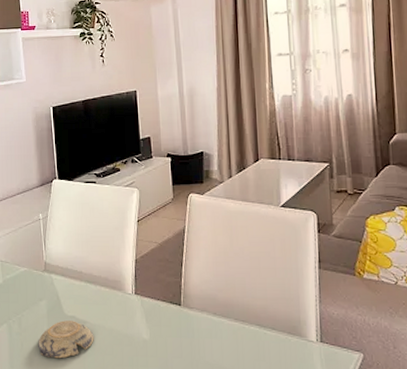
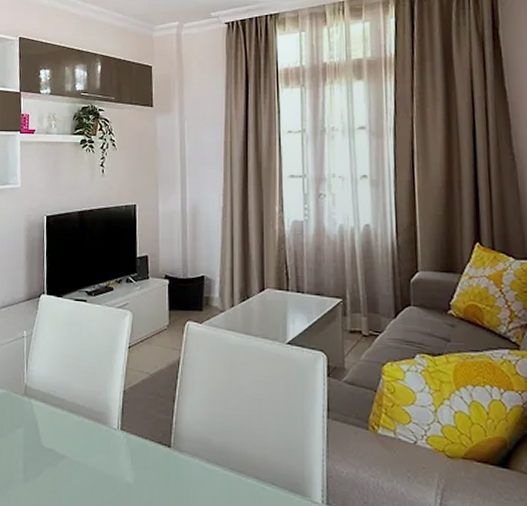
decorative bowl: present [38,320,94,359] -> none [11,453,73,497]

